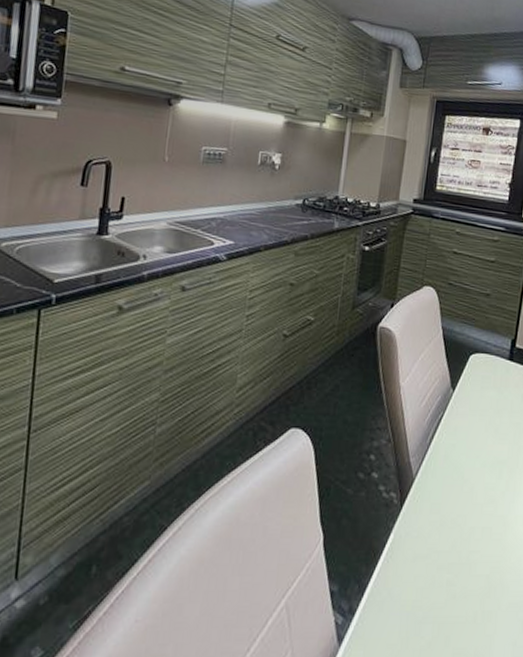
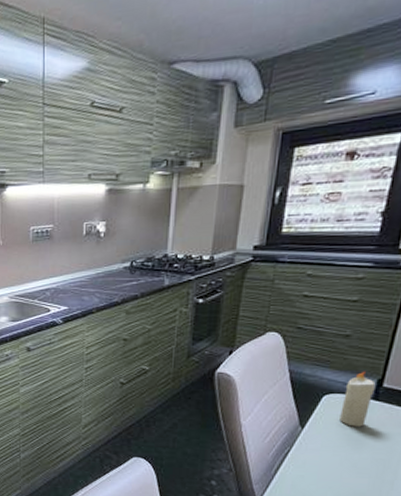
candle: none [484,330,511,389] -> present [340,371,376,427]

